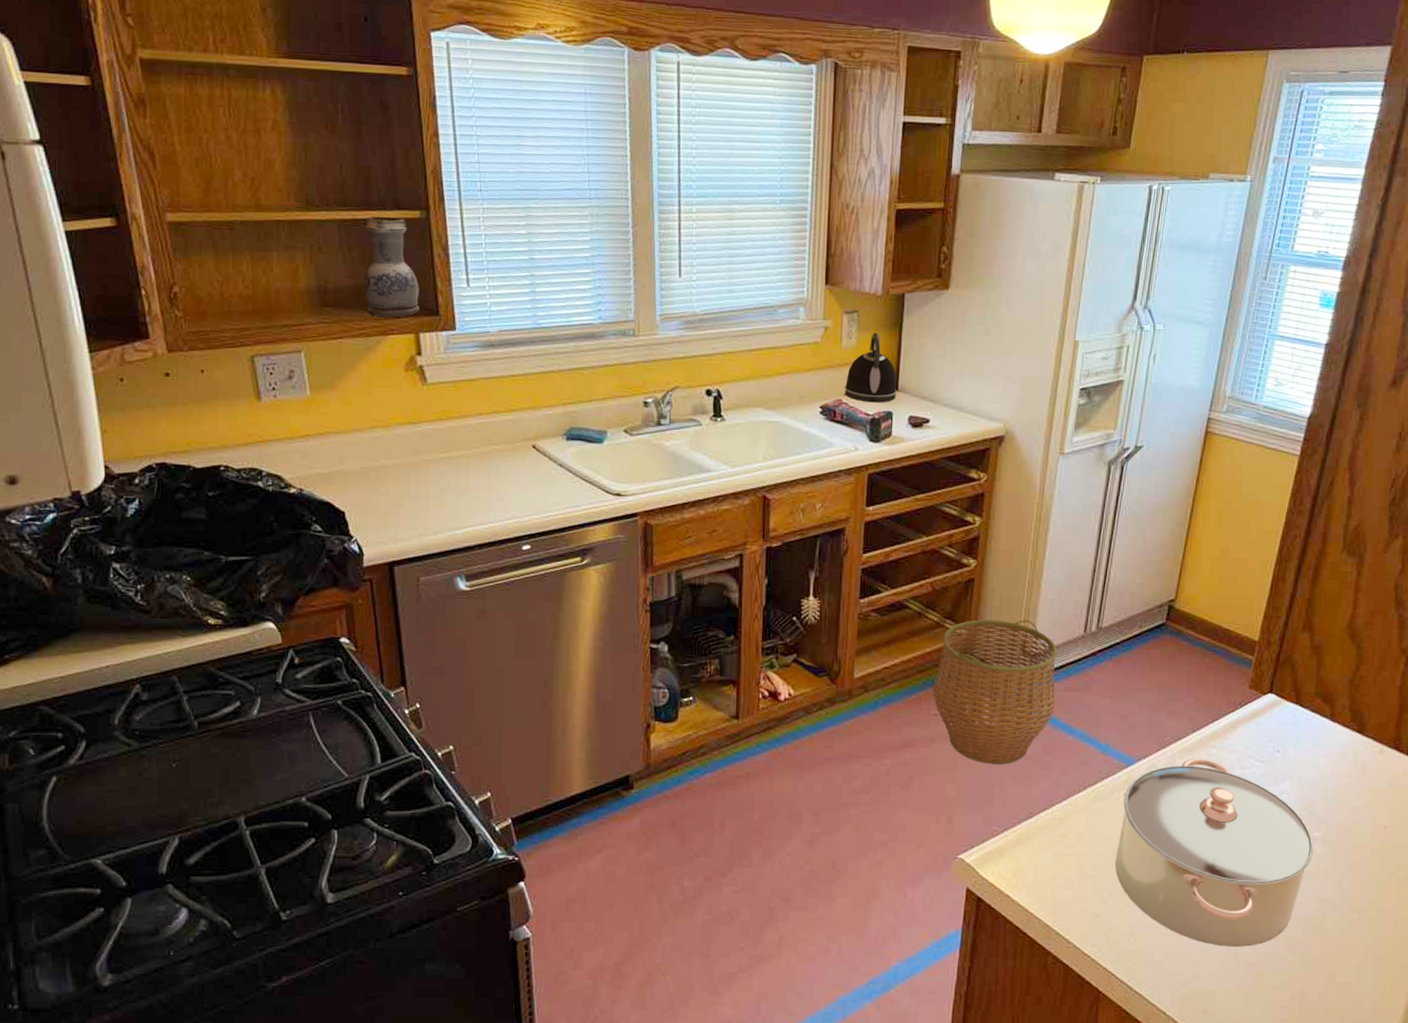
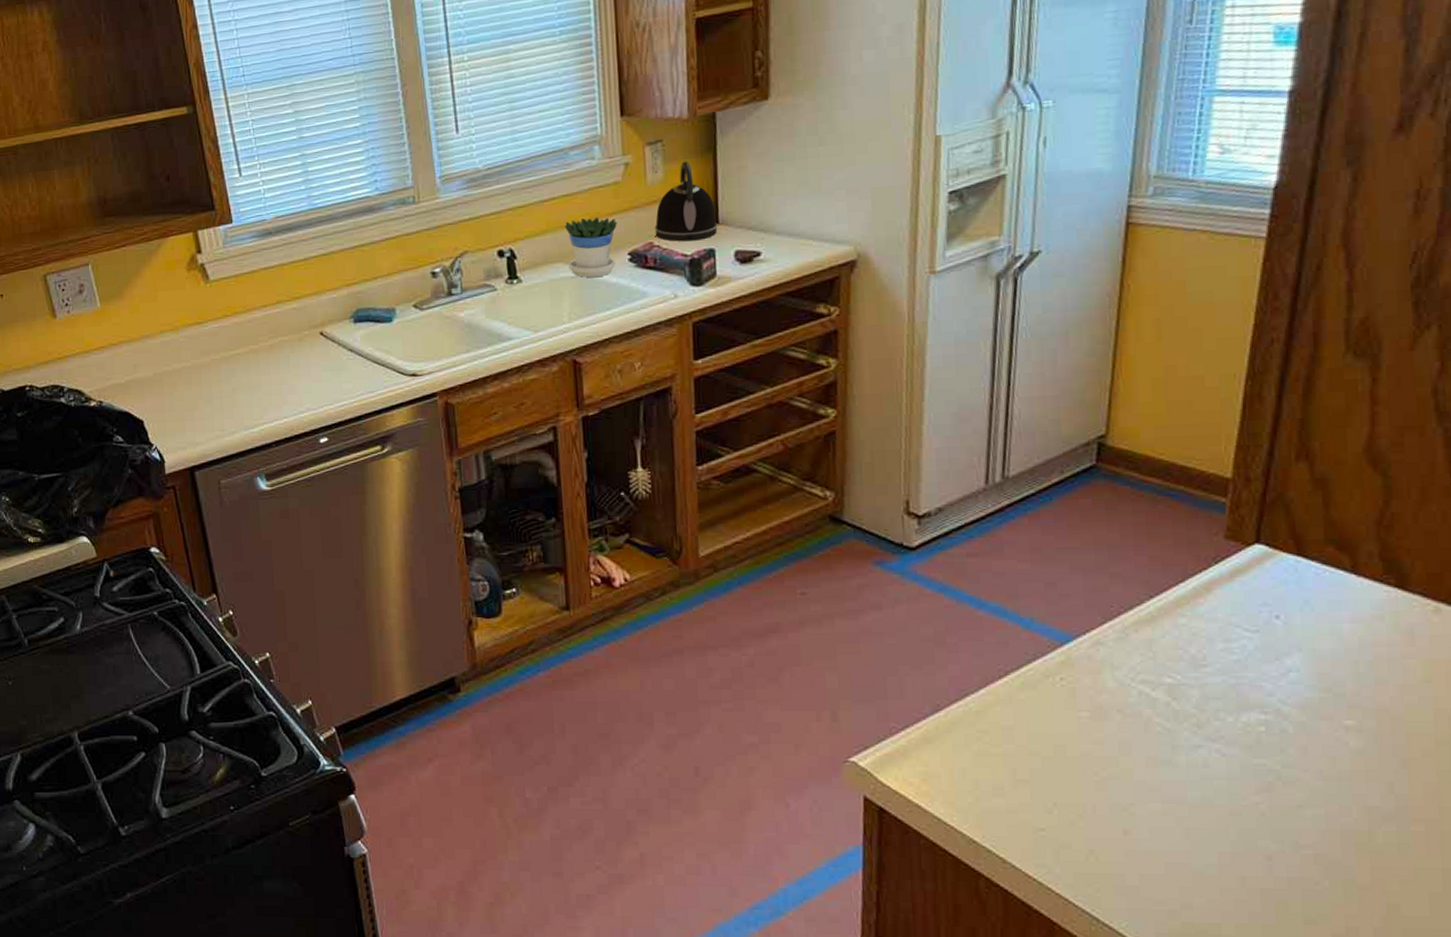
ceramic jug: present [363,216,420,318] -> none [136,116,196,220]
flowerpot: none [767,370,813,425] -> present [565,217,617,278]
basket: present [933,619,1058,764] -> none [797,474,956,649]
cooking pot: present [1115,757,1314,947] -> none [1057,630,1346,869]

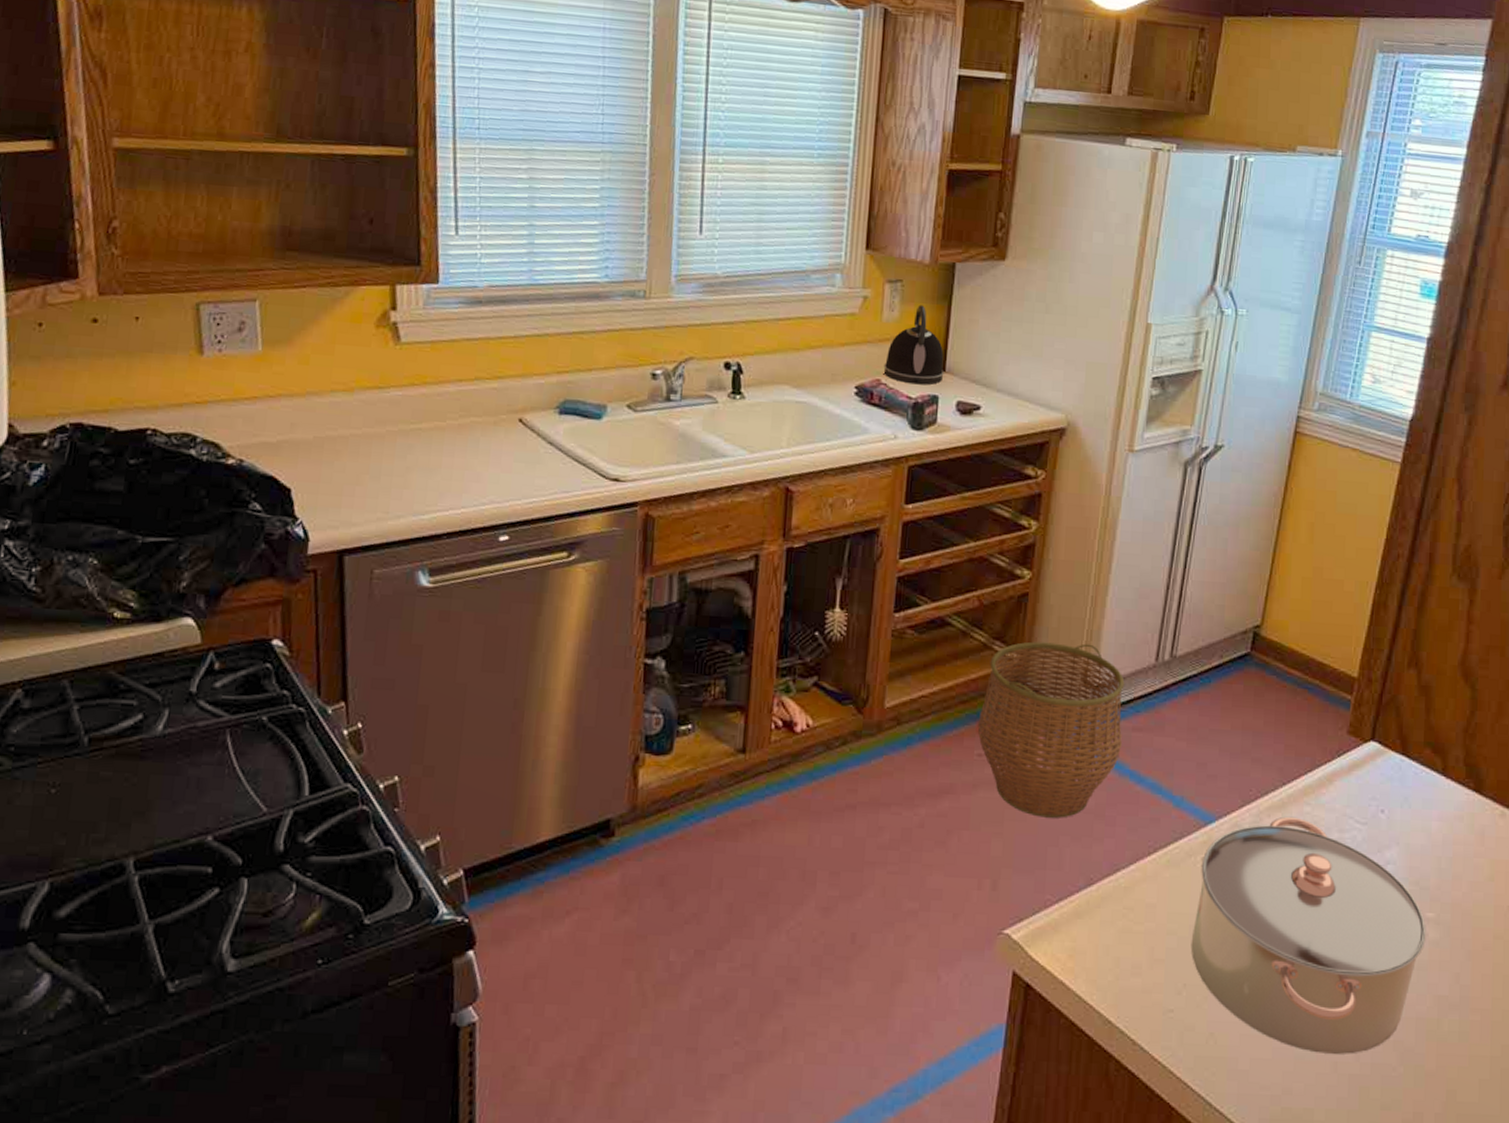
flowerpot: present [565,217,617,278] -> none [793,343,848,406]
basket: none [797,474,956,649] -> present [977,641,1125,818]
cooking pot: none [1057,630,1346,869] -> present [1191,816,1426,1054]

